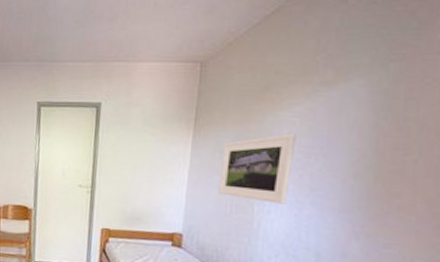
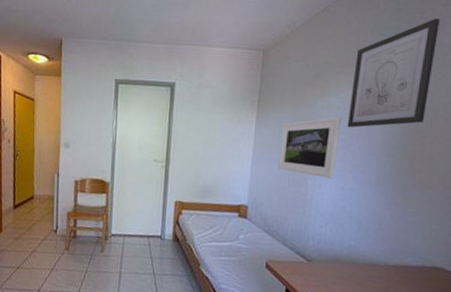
wall art: none [303,9,431,146] -> present [347,18,440,128]

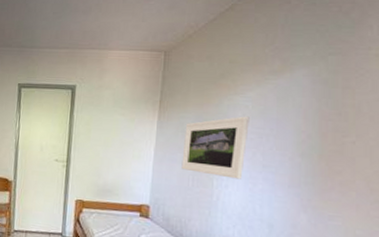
wall art: present [347,18,440,128] -> none [256,10,362,128]

